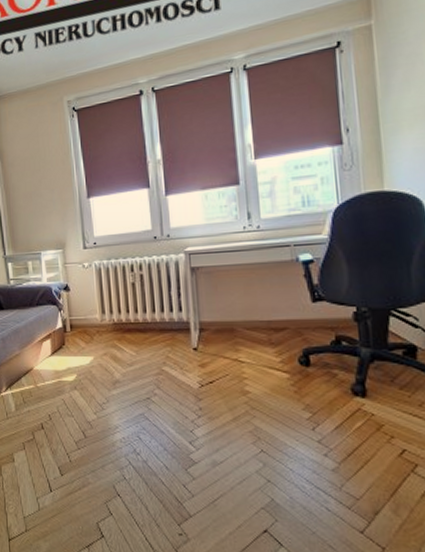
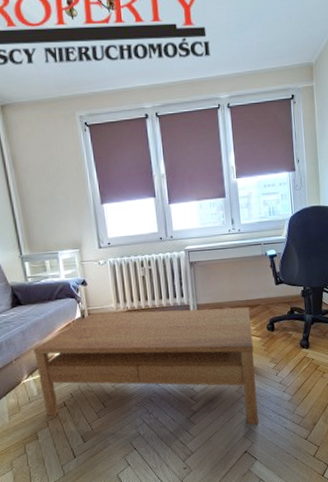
coffee table: none [12,324,285,496] -> present [32,307,259,425]

